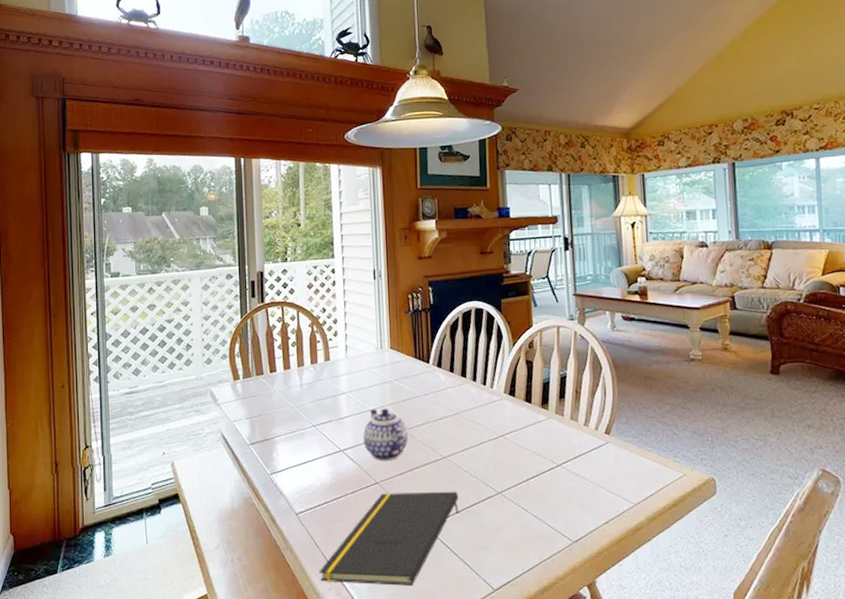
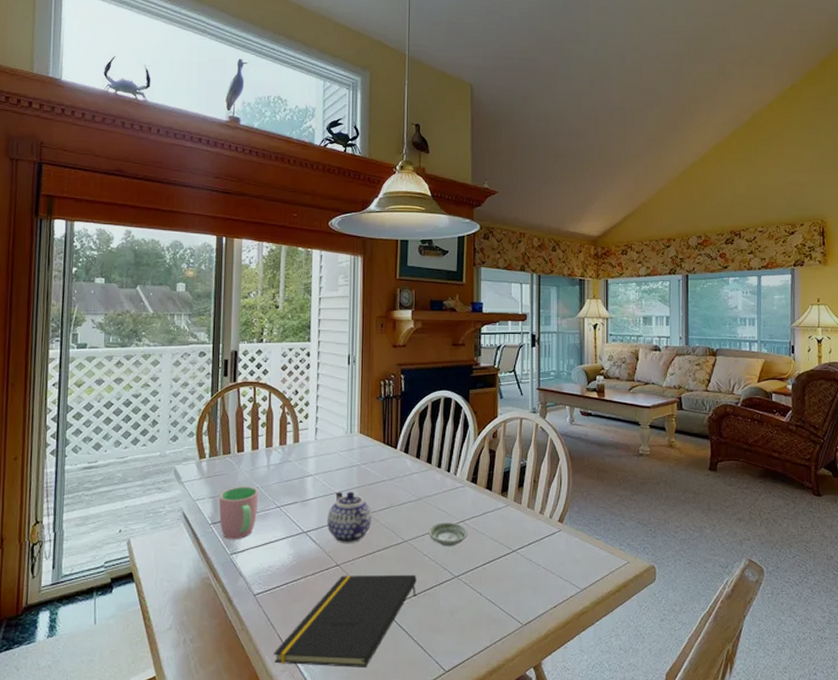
cup: none [256,407,294,460] -> present [219,487,258,540]
saucer: none [467,437,509,463] -> present [428,522,468,547]

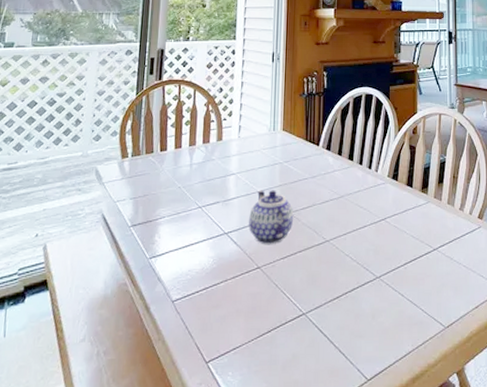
cup: present [219,487,258,540] -> none [139,187,180,243]
notepad: present [273,574,417,667] -> none [190,276,338,378]
saucer: present [428,522,468,547] -> none [350,221,389,246]

